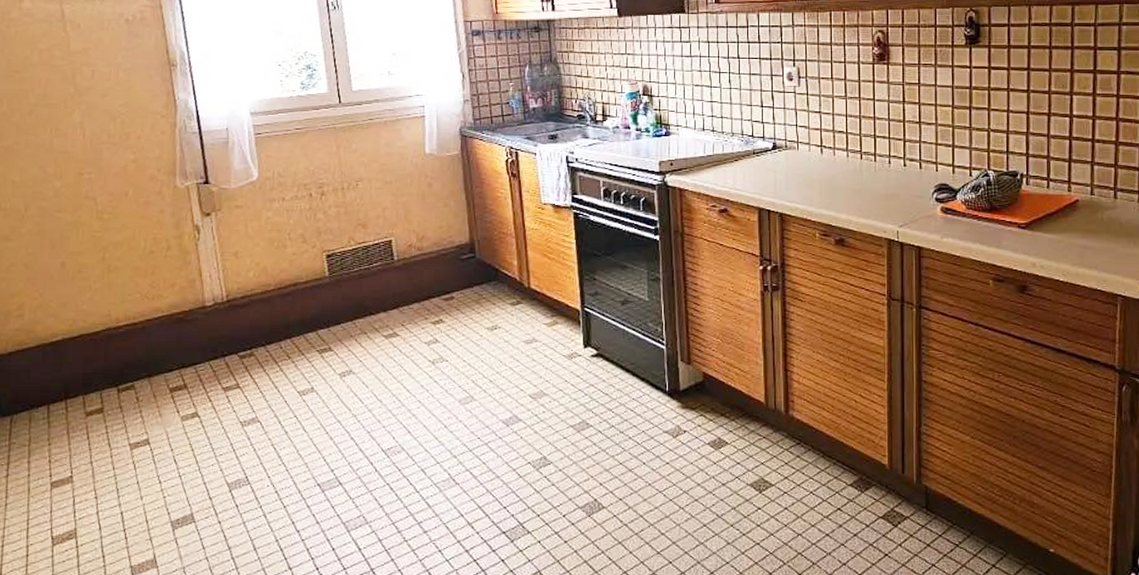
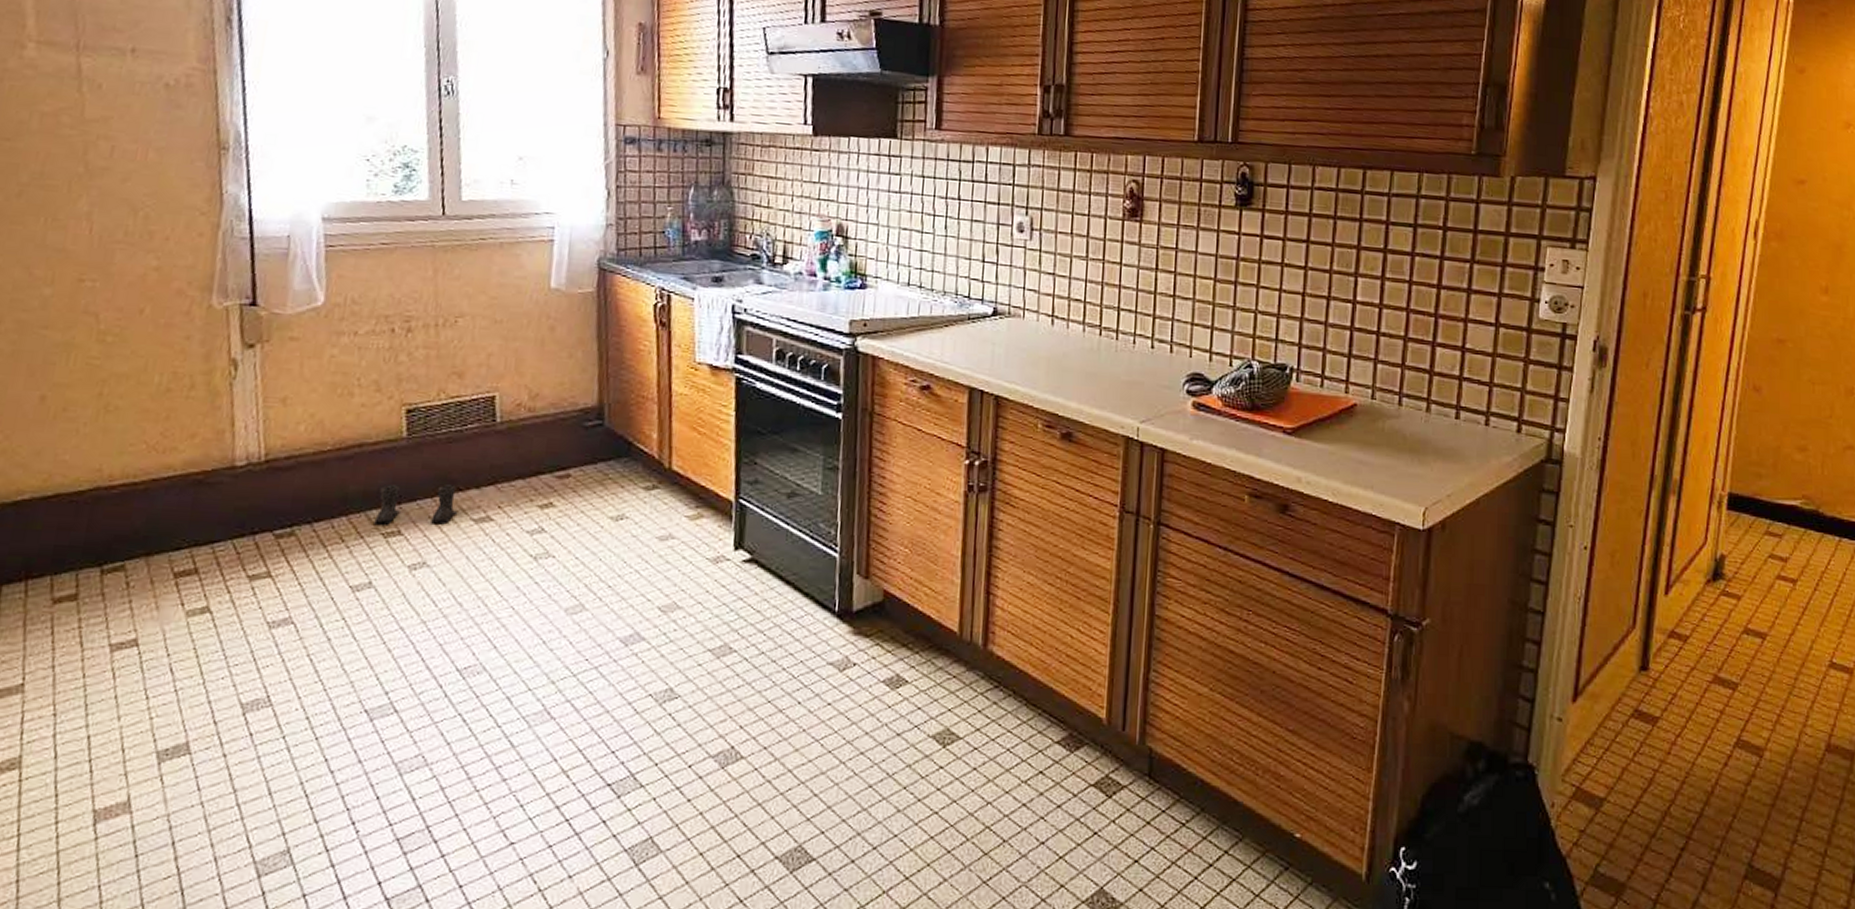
boots: none [311,309,371,344] -> present [374,483,457,525]

